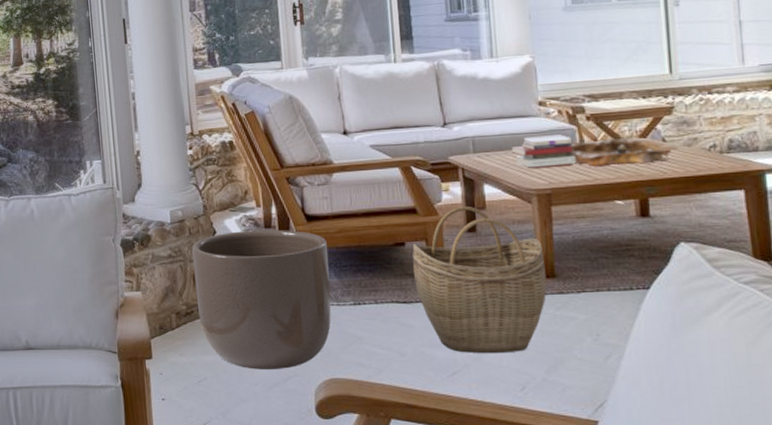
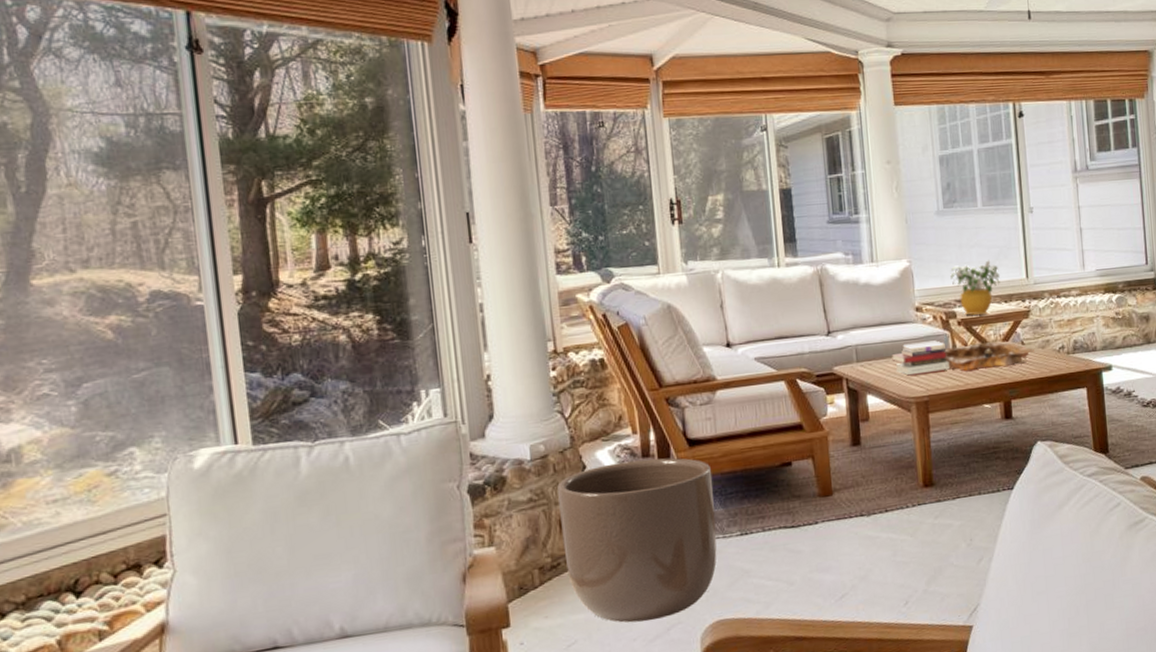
woven basket: present [412,206,547,354] -> none [799,418,926,574]
potted flower: none [579,55,638,111] -> present [950,260,1000,316]

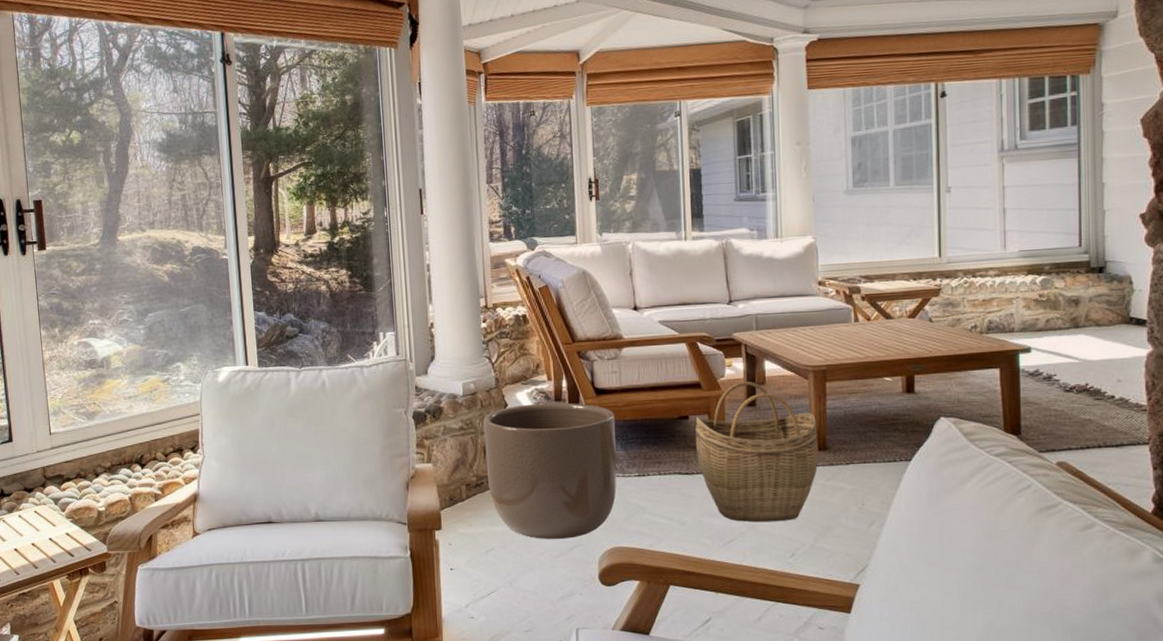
woven basket: none [799,418,926,574] -> present [695,381,819,522]
books: present [892,340,950,376] -> none [791,313,850,345]
decorative tray: present [944,340,1034,371] -> none [846,316,943,344]
potted flower: present [950,260,1000,316] -> none [857,238,910,292]

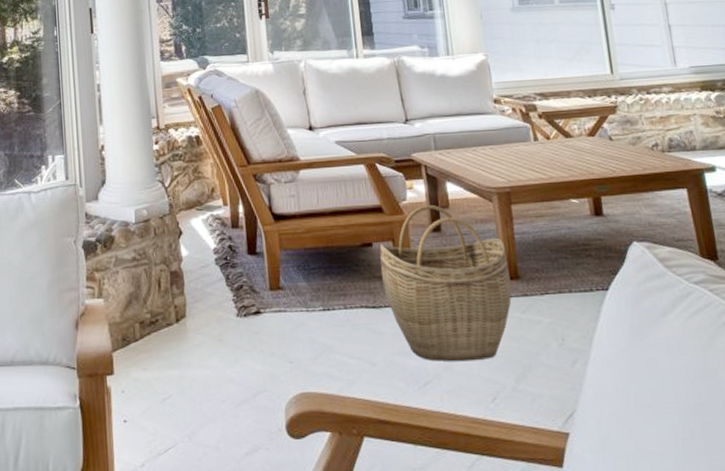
planter: present [483,402,617,539] -> none [157,229,301,385]

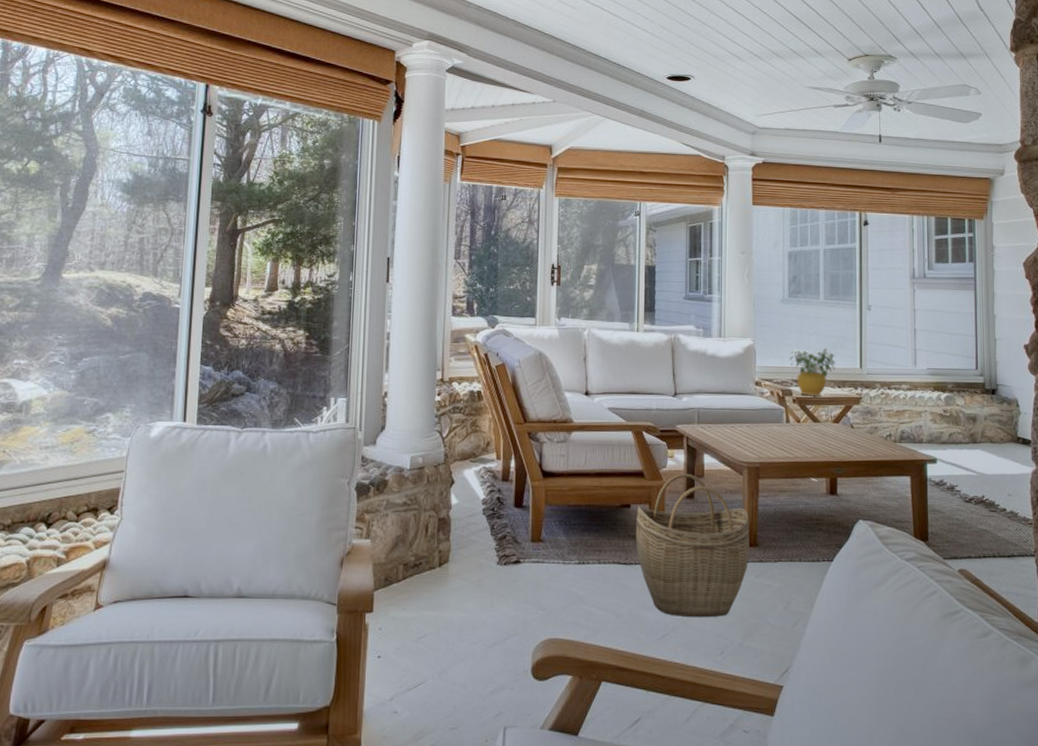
potted flower: none [529,55,583,109] -> present [790,347,835,396]

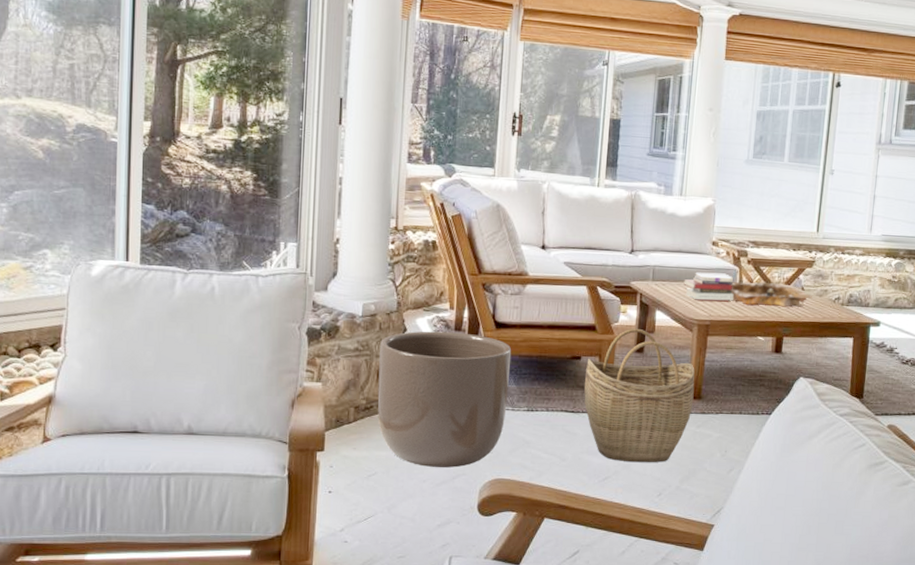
planter: none [426,482,560,627] -> present [377,331,512,468]
books: none [730,413,782,443] -> present [683,272,734,302]
decorative tray: none [778,420,863,446] -> present [730,281,812,307]
potted flower: present [790,347,835,396] -> none [748,210,794,259]

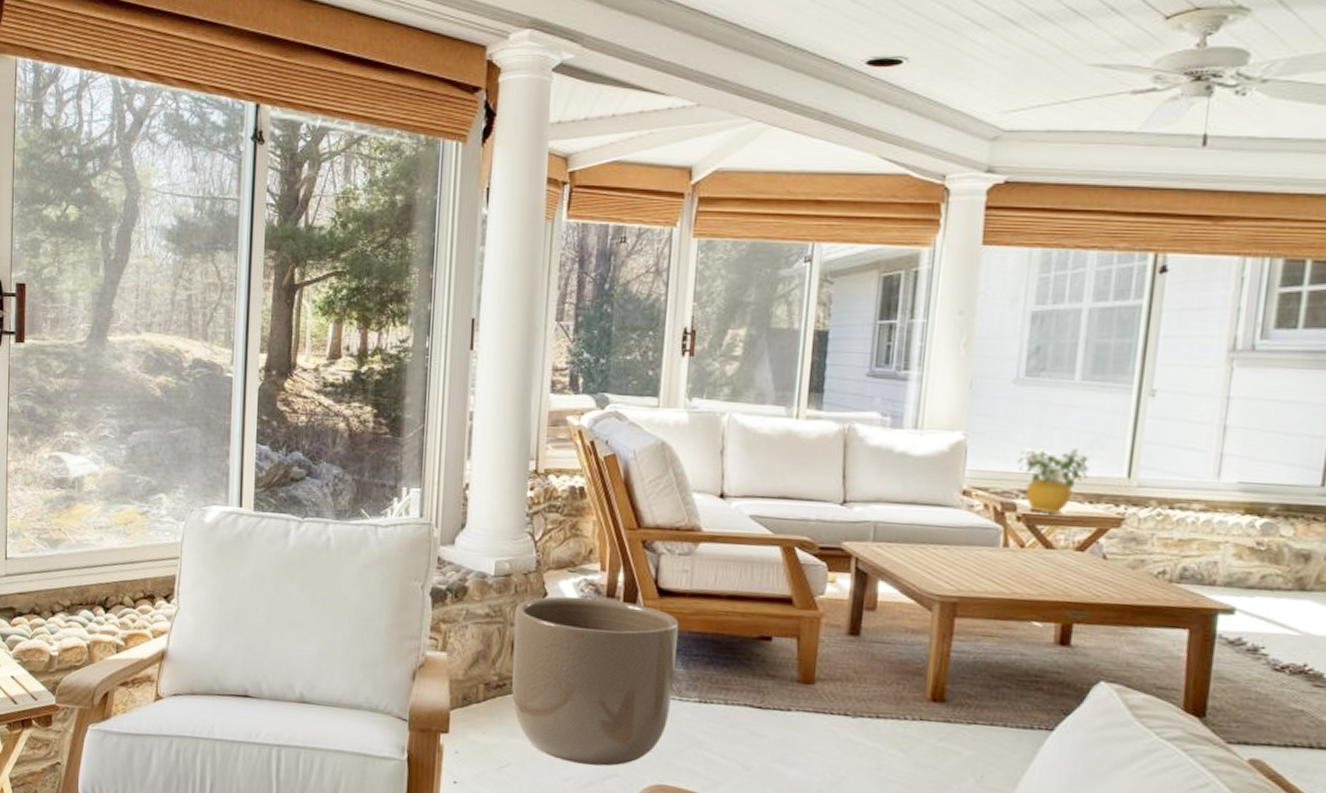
woven basket: present [584,328,695,463] -> none [775,603,936,784]
books: present [683,272,734,302] -> none [919,530,995,573]
decorative tray: present [730,281,812,307] -> none [990,545,1120,583]
potted flower: none [748,210,794,259] -> present [1018,447,1090,514]

